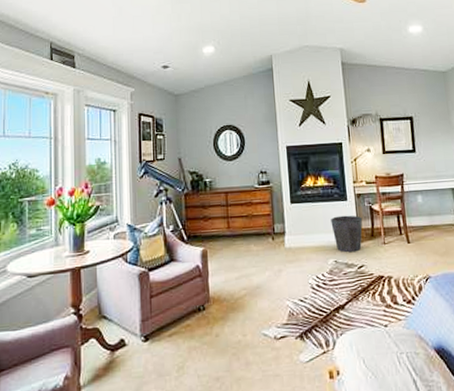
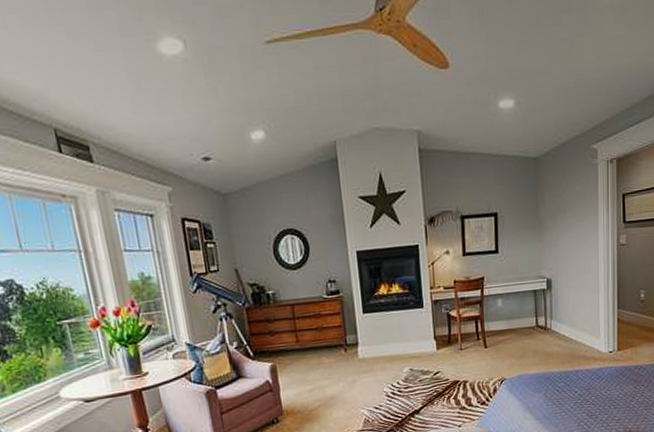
waste bin: present [330,215,363,253] -> none [406,322,440,361]

